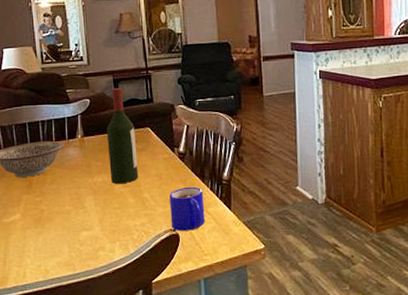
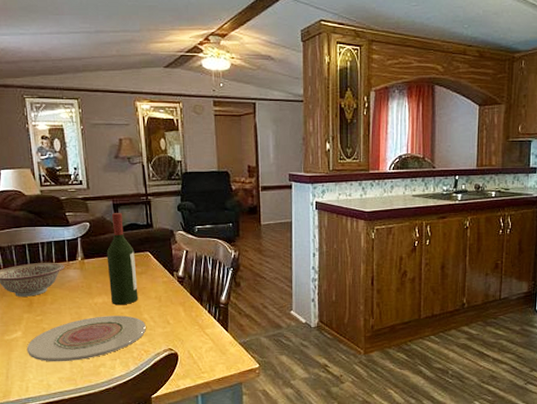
plate: none [25,195,146,246] -> present [26,315,146,362]
mug: present [169,186,205,231] -> none [168,309,203,350]

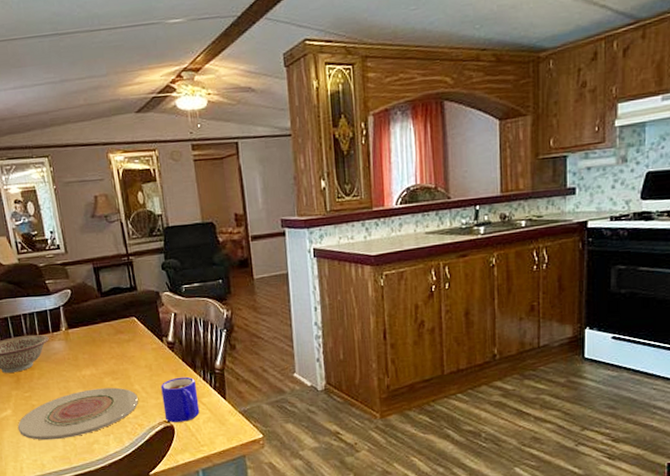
wine bottle: present [106,212,138,305] -> none [90,276,128,377]
mug: none [168,309,203,350] -> present [161,376,200,423]

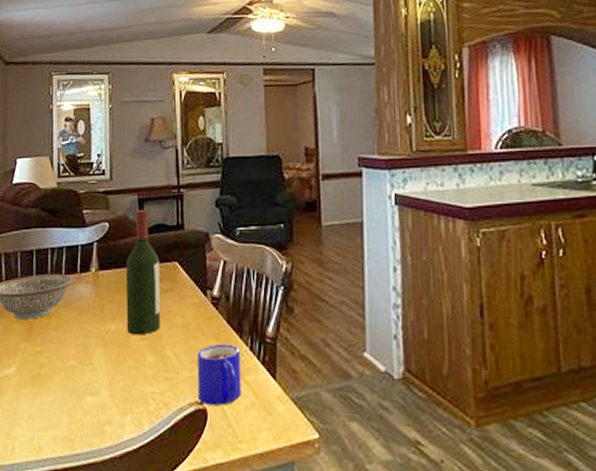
plate: present [17,387,138,441] -> none [18,349,168,414]
wine bottle: none [90,276,128,377] -> present [125,209,161,335]

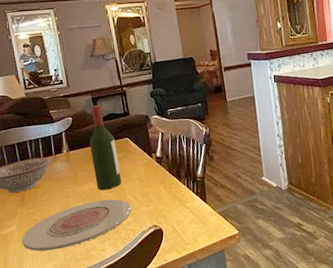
plate: none [18,349,168,414] -> present [21,199,131,251]
mug: present [197,343,242,405] -> none [150,185,185,226]

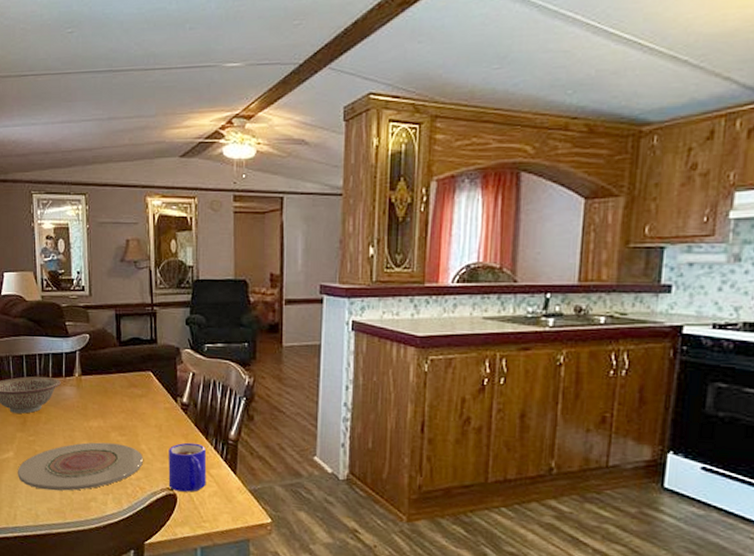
wine bottle: present [89,104,122,191] -> none [105,323,137,432]
mug: none [150,185,185,226] -> present [168,442,207,492]

